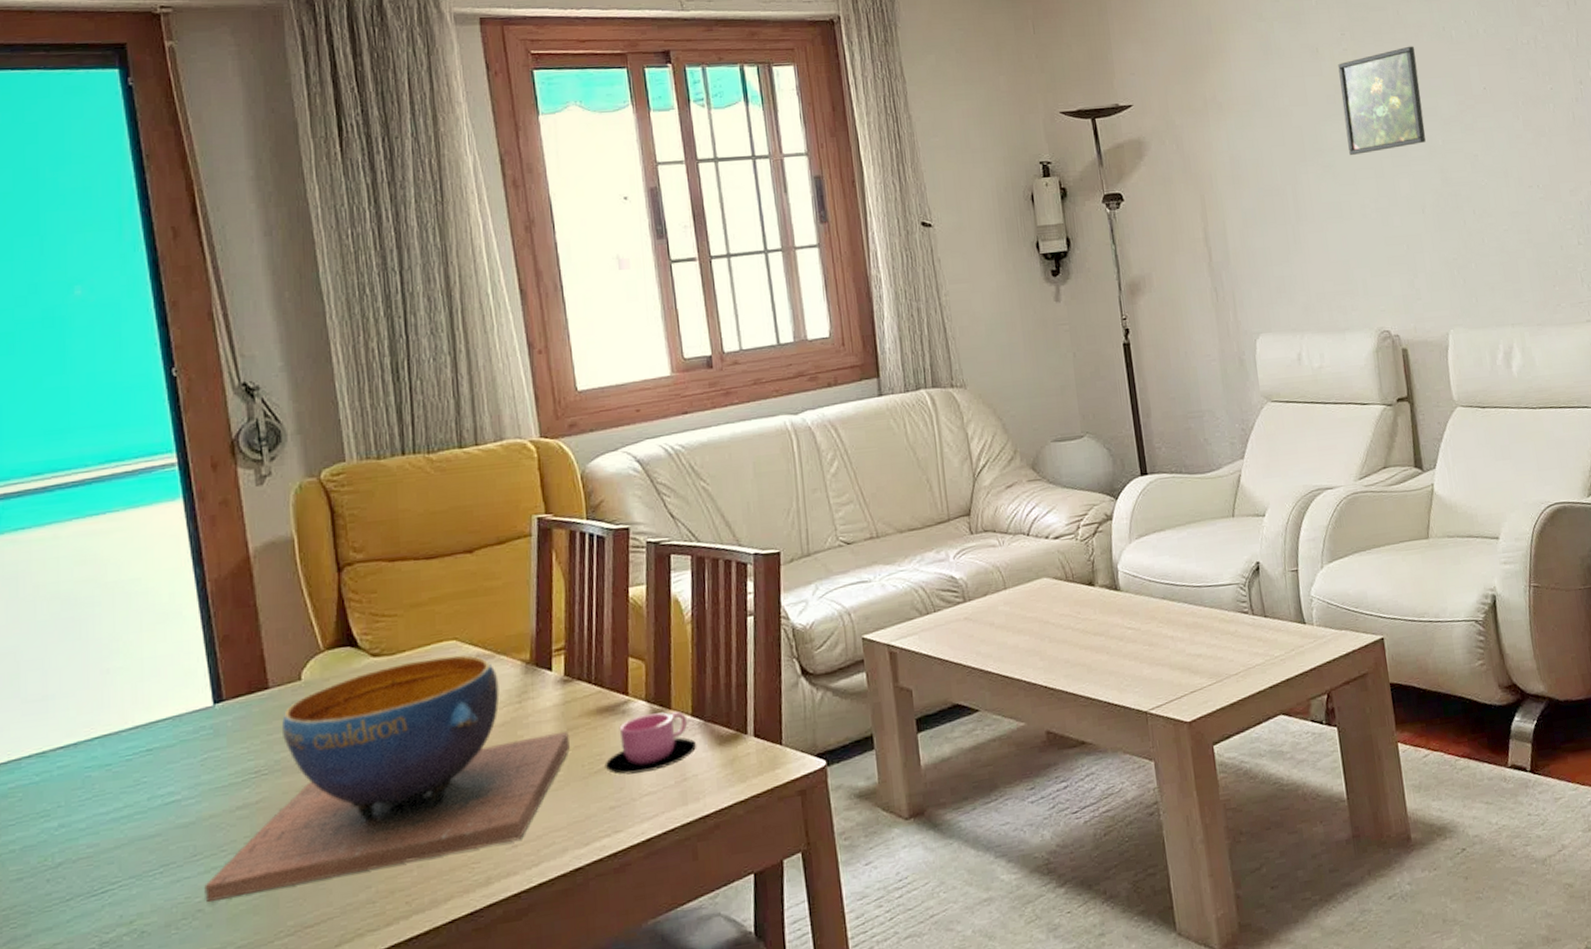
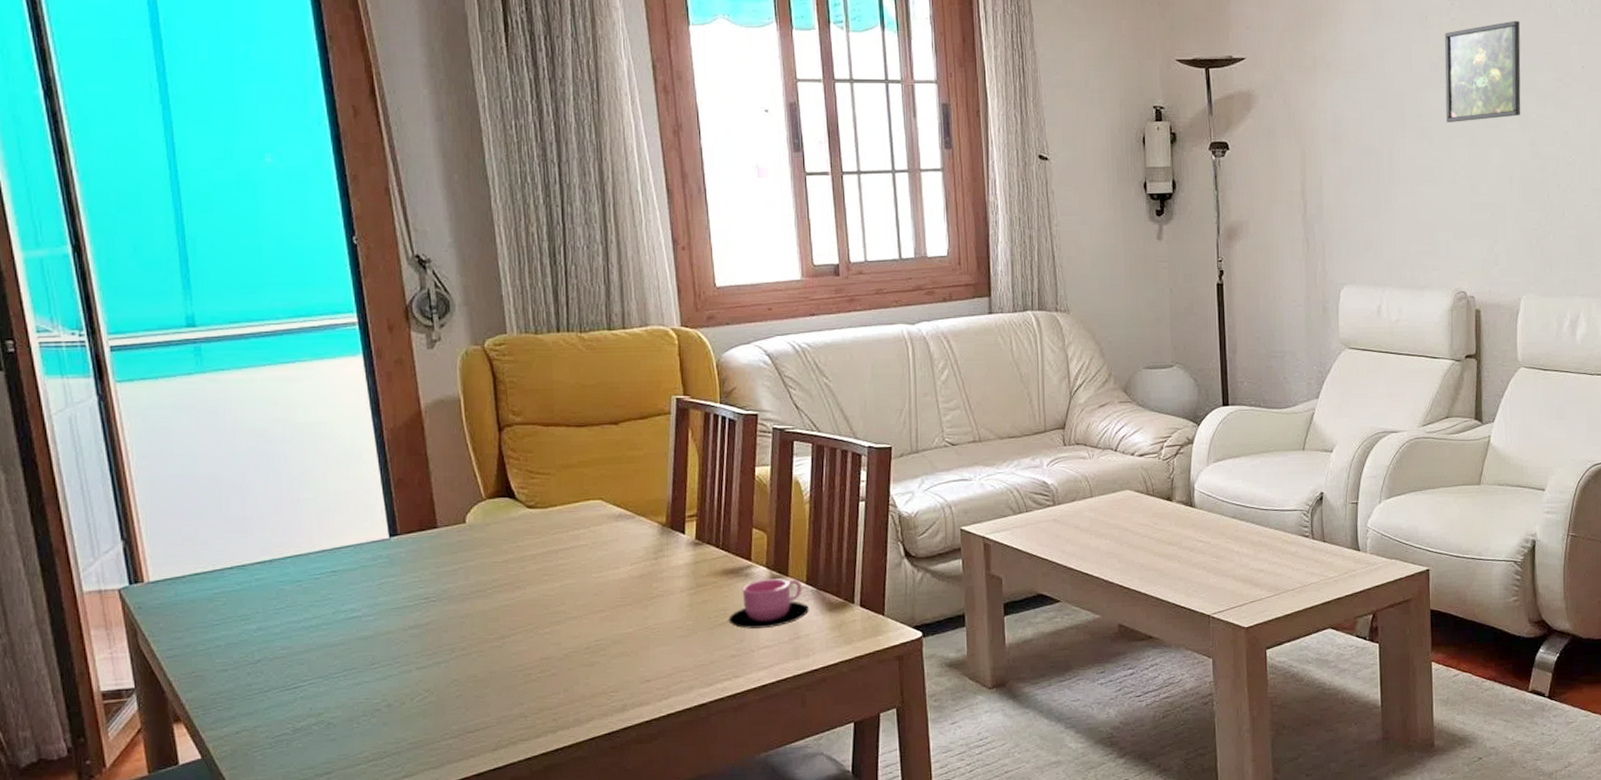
decorative bowl: present [204,655,570,902] -> none [381,513,698,704]

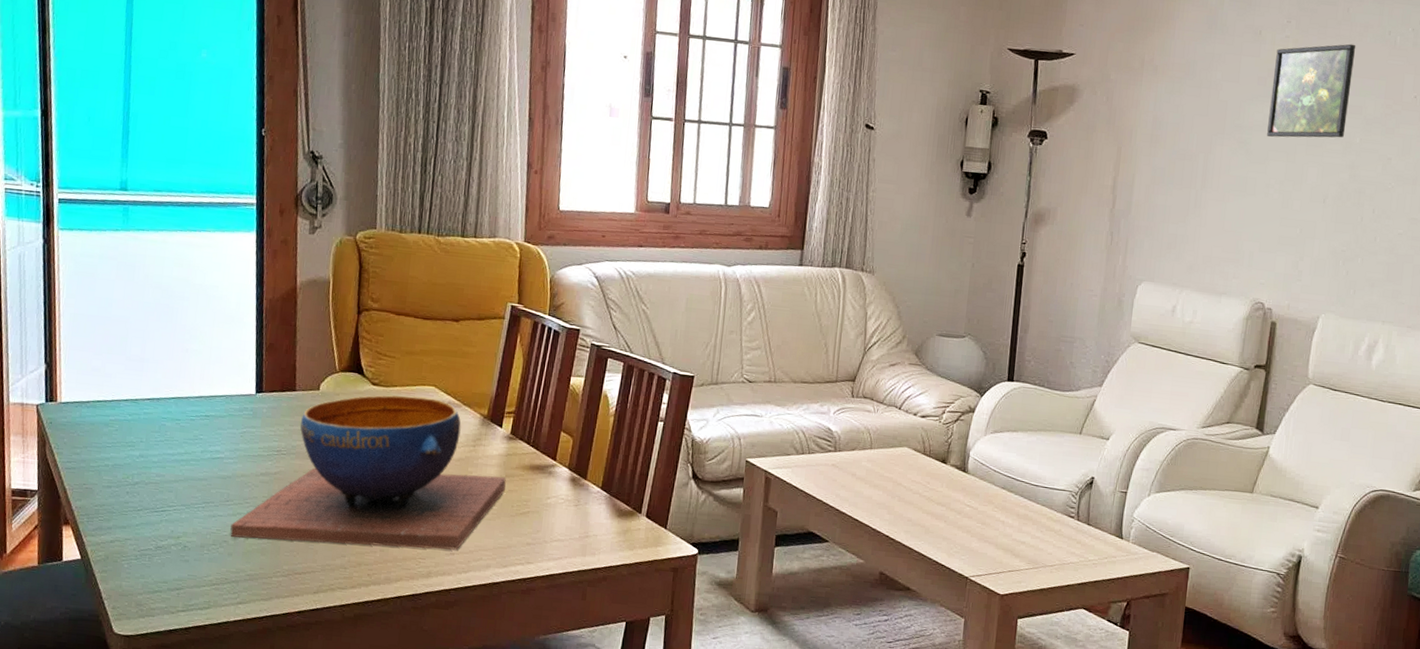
decorative bowl: none [381,513,698,704] -> present [230,395,506,550]
cup: present [728,578,810,629] -> none [528,479,601,524]

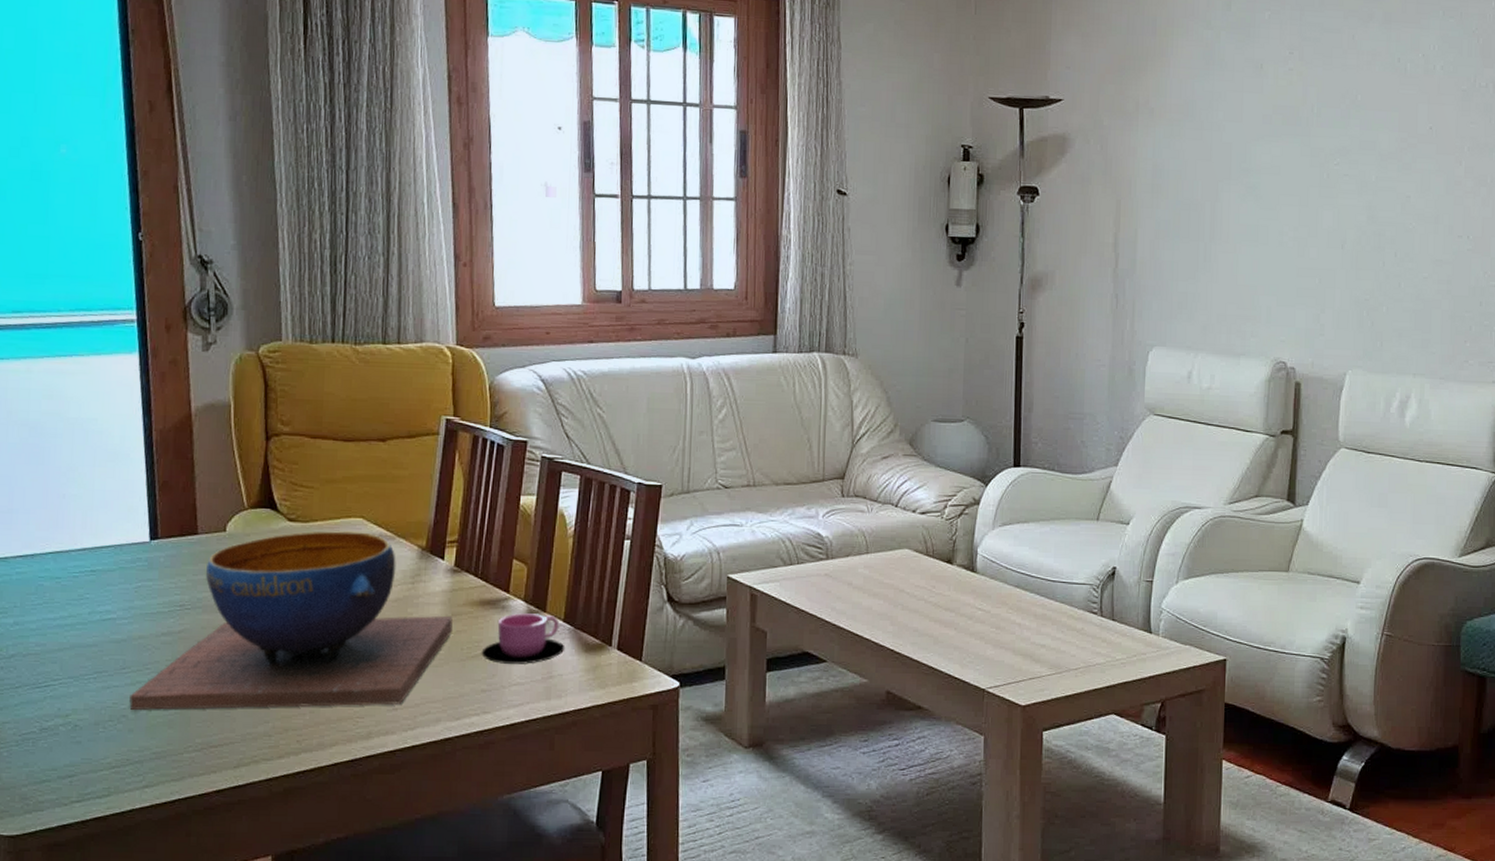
cup: none [528,479,601,524] -> present [481,613,565,664]
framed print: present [1267,44,1356,138] -> none [1276,74,1365,180]

